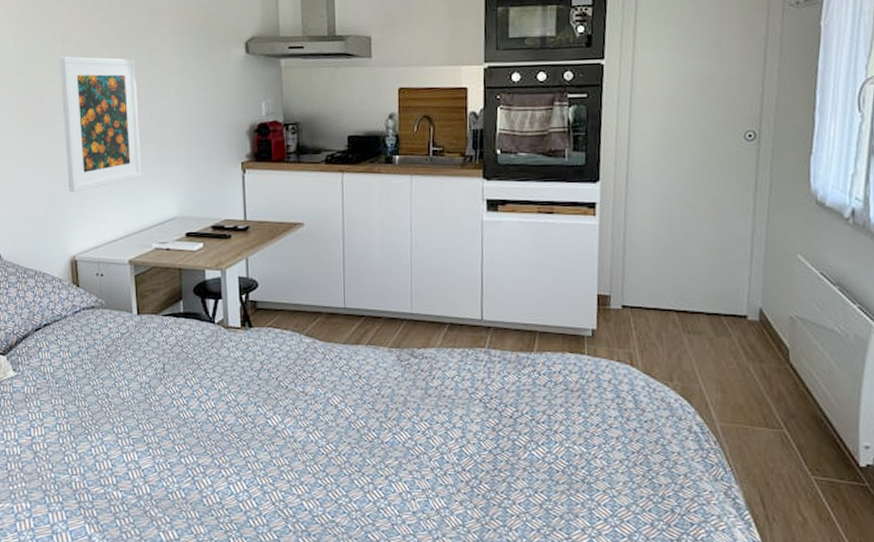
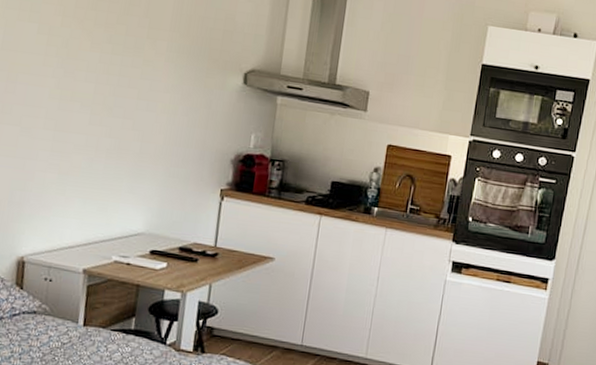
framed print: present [59,56,142,193] -> none [28,49,126,192]

